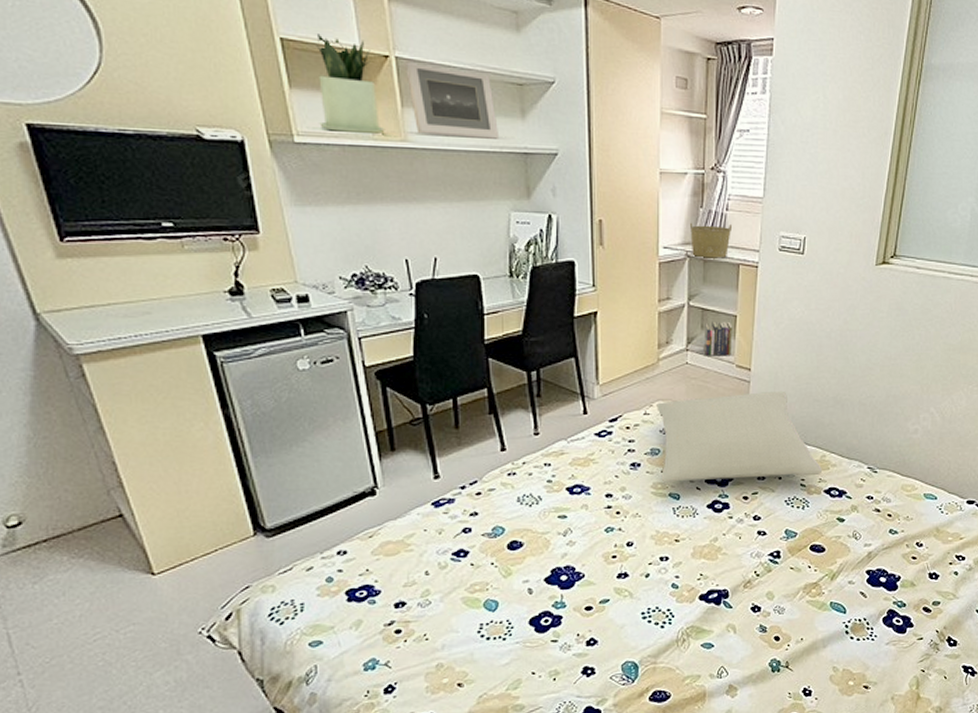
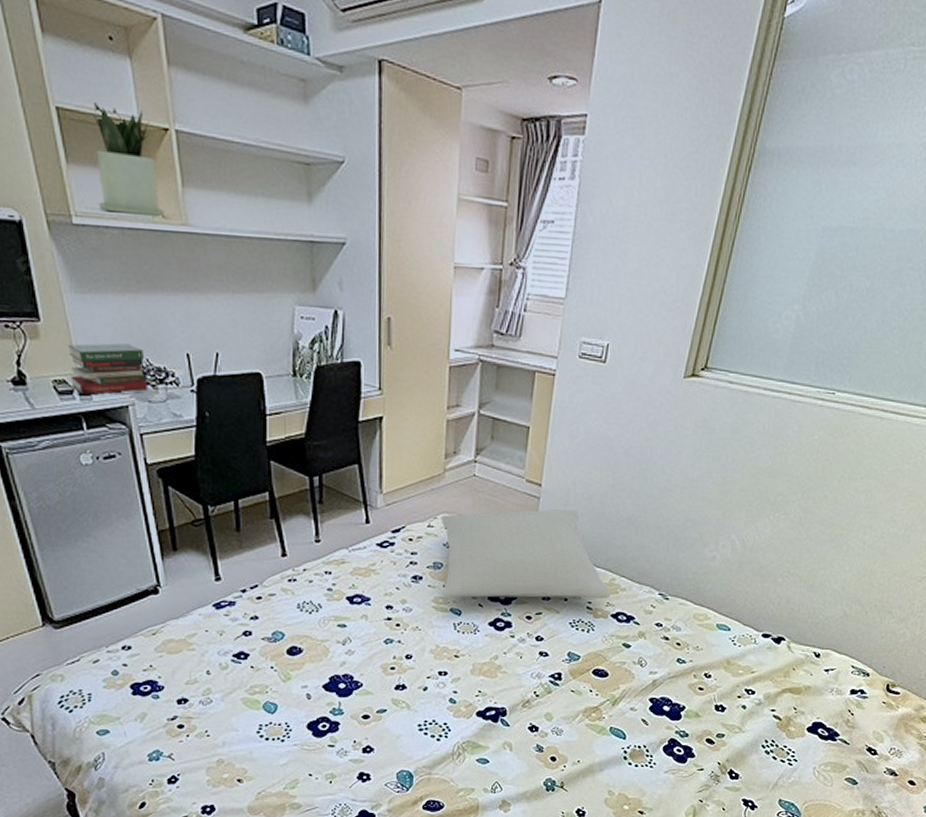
books: none [286,252,367,303] -> present [67,343,148,396]
picture frame: present [404,61,500,139] -> none [184,135,285,225]
basket: present [690,222,731,258] -> none [484,323,529,364]
books: present [703,321,733,356] -> none [492,431,525,470]

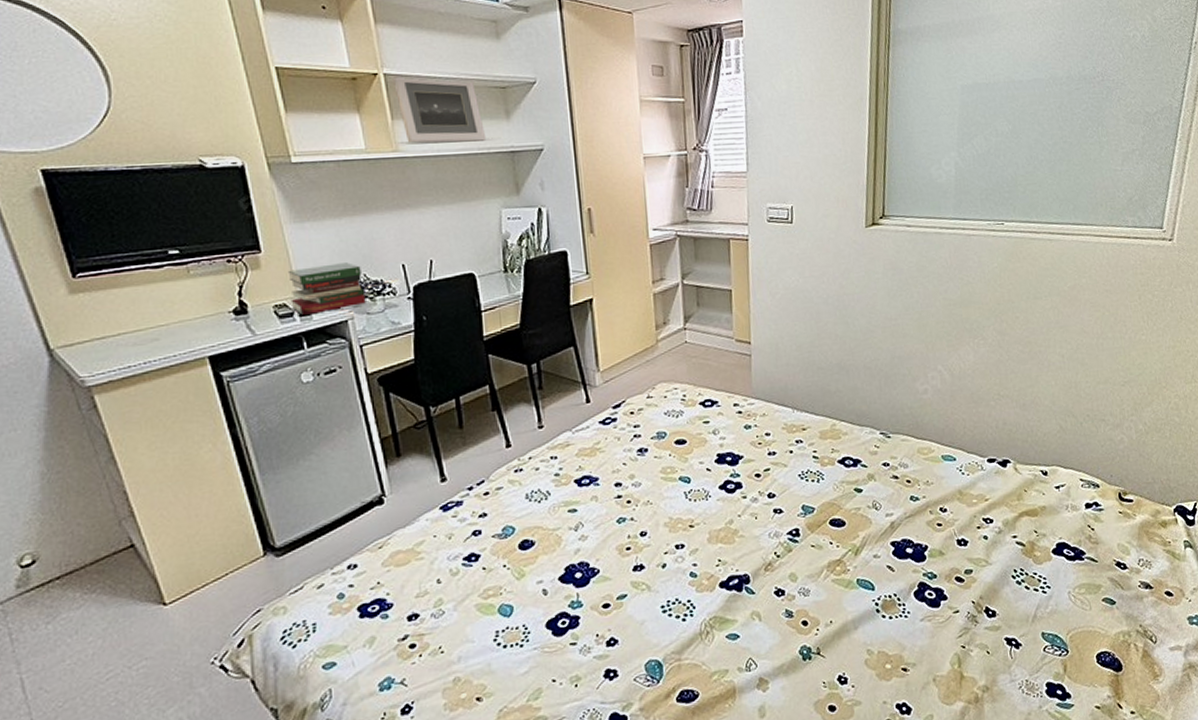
planter: present [93,102,165,218] -> none [309,60,377,150]
picture frame: none [184,135,285,225] -> present [392,77,487,143]
pillow: present [441,509,611,599] -> none [659,361,835,467]

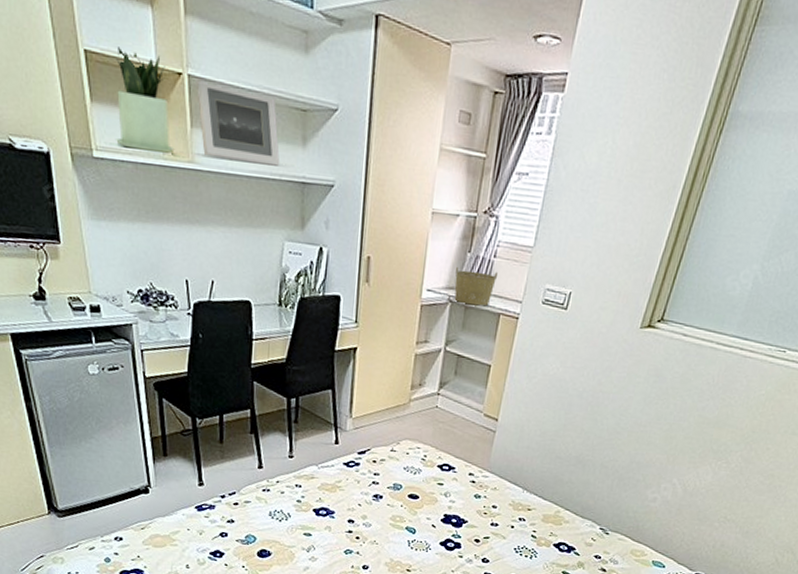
books: present [287,262,366,316] -> none [82,265,150,313]
planter: none [309,60,377,150] -> present [116,46,175,155]
basket: none [677,201,719,237] -> present [454,266,497,307]

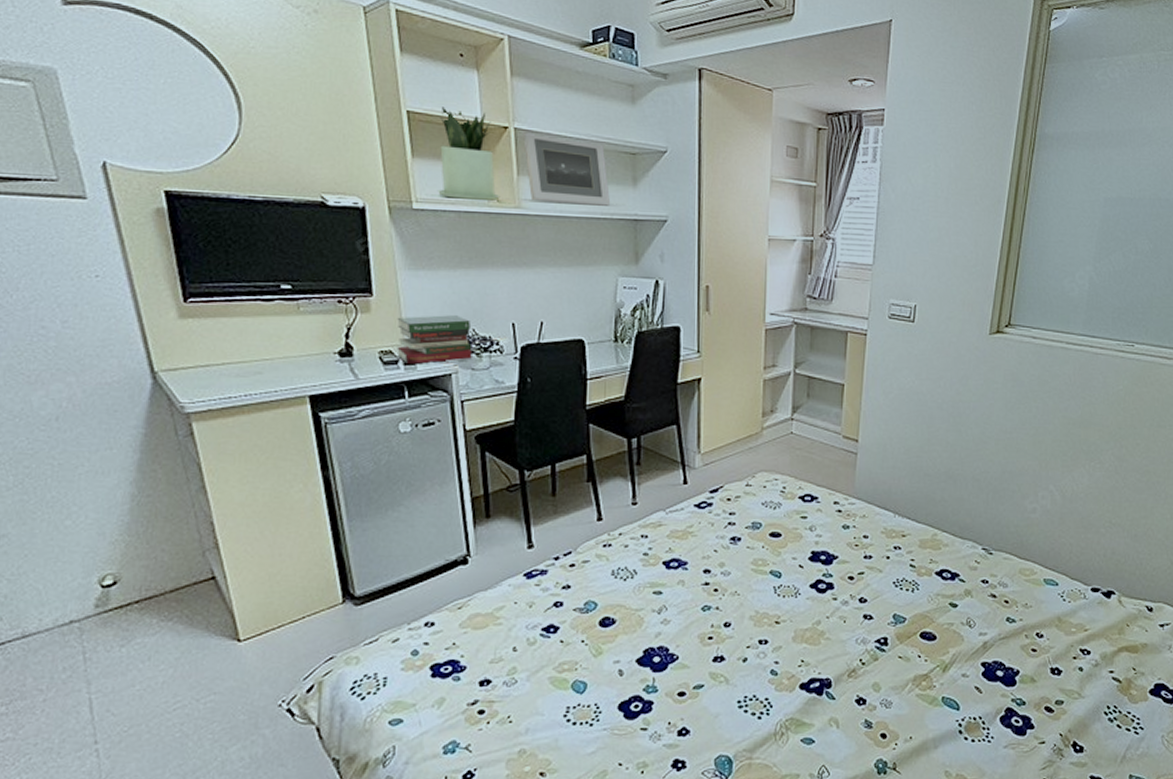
books: none [82,265,150,313] -> present [397,315,472,365]
basket: present [454,266,497,307] -> none [798,289,840,326]

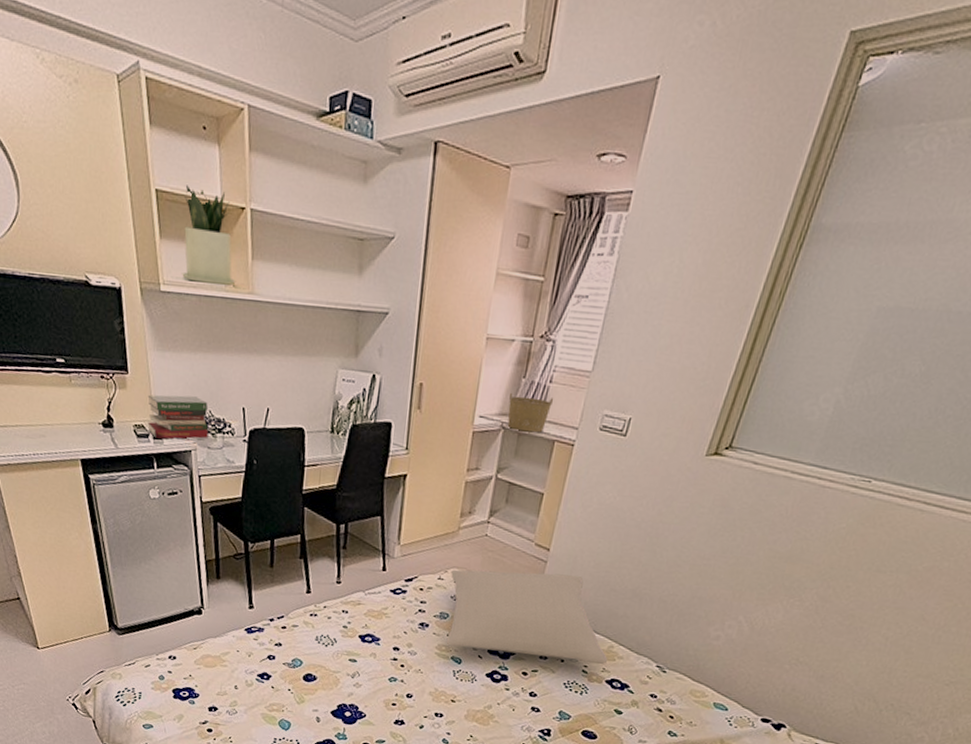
picture frame: present [522,132,611,206] -> none [257,214,337,295]
pillow: none [759,463,934,559] -> present [446,569,608,665]
basket: none [798,289,840,326] -> present [507,392,553,433]

